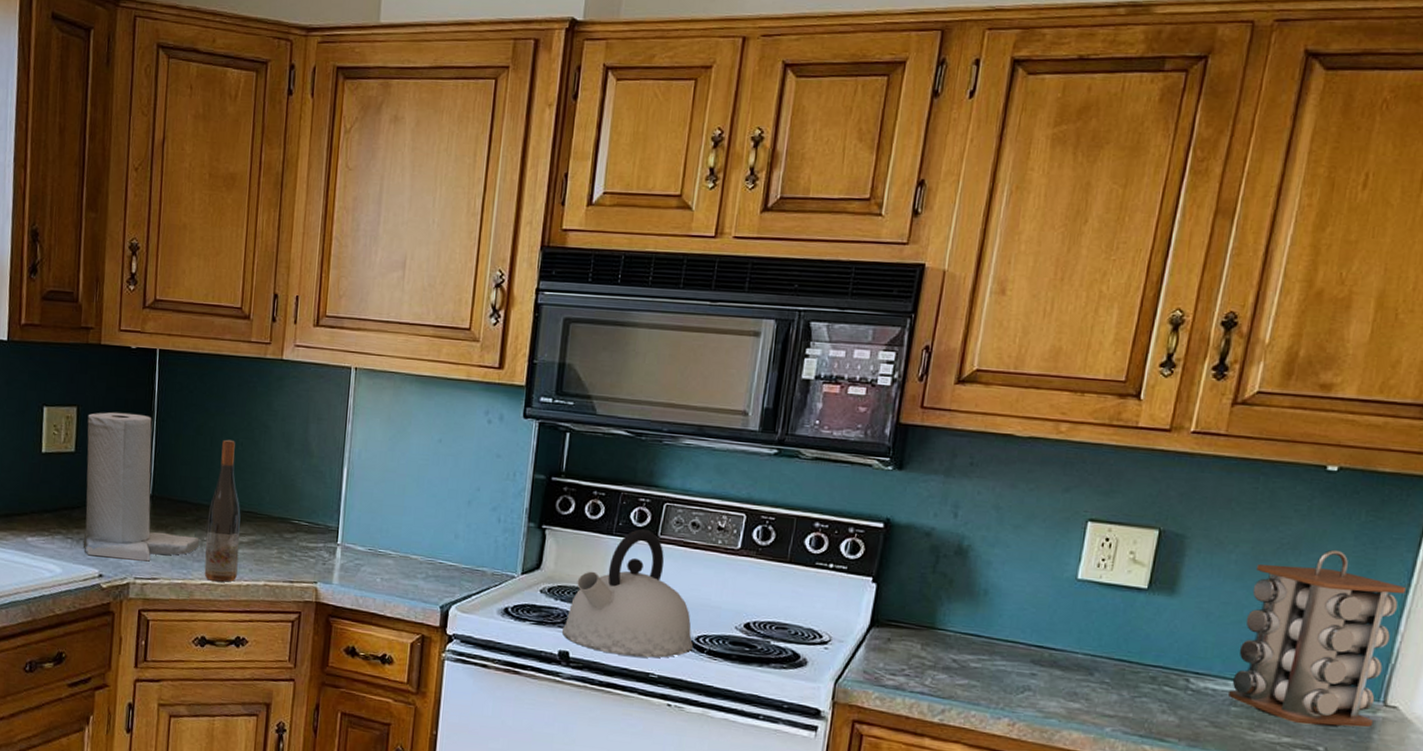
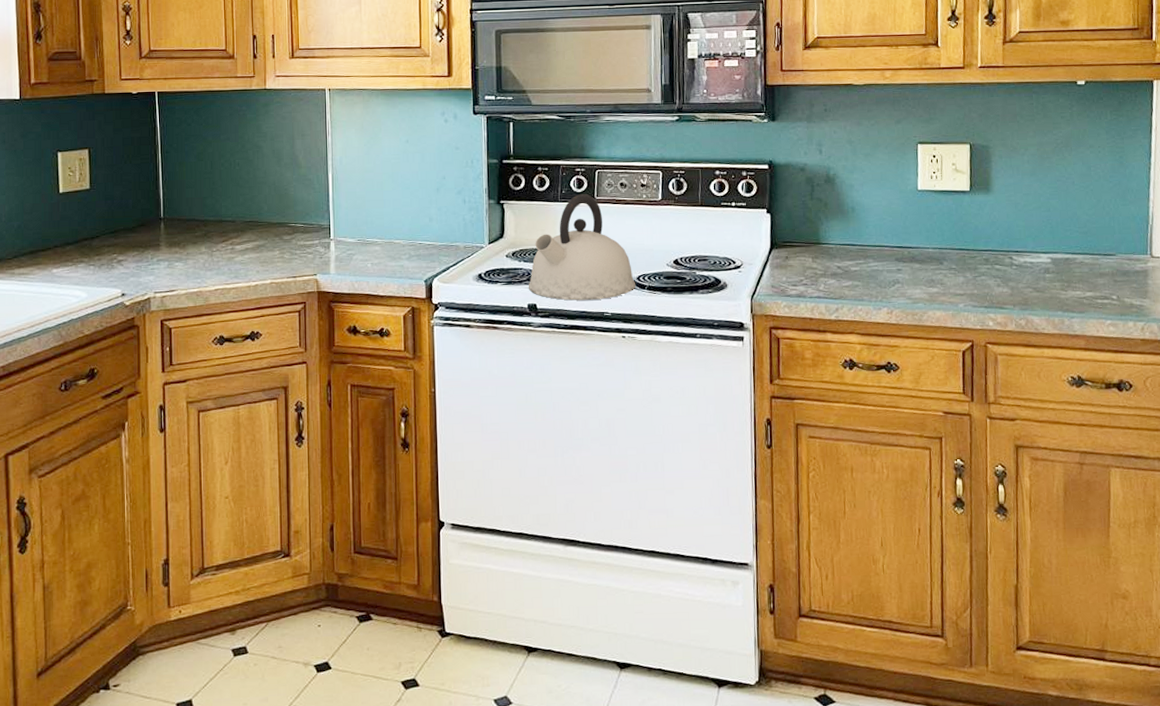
paper towel: present [82,412,199,562] -> none [99,149,209,278]
wine bottle: present [204,439,241,582] -> none [214,161,246,286]
spice rack: present [1229,549,1406,727] -> none [1042,143,1148,280]

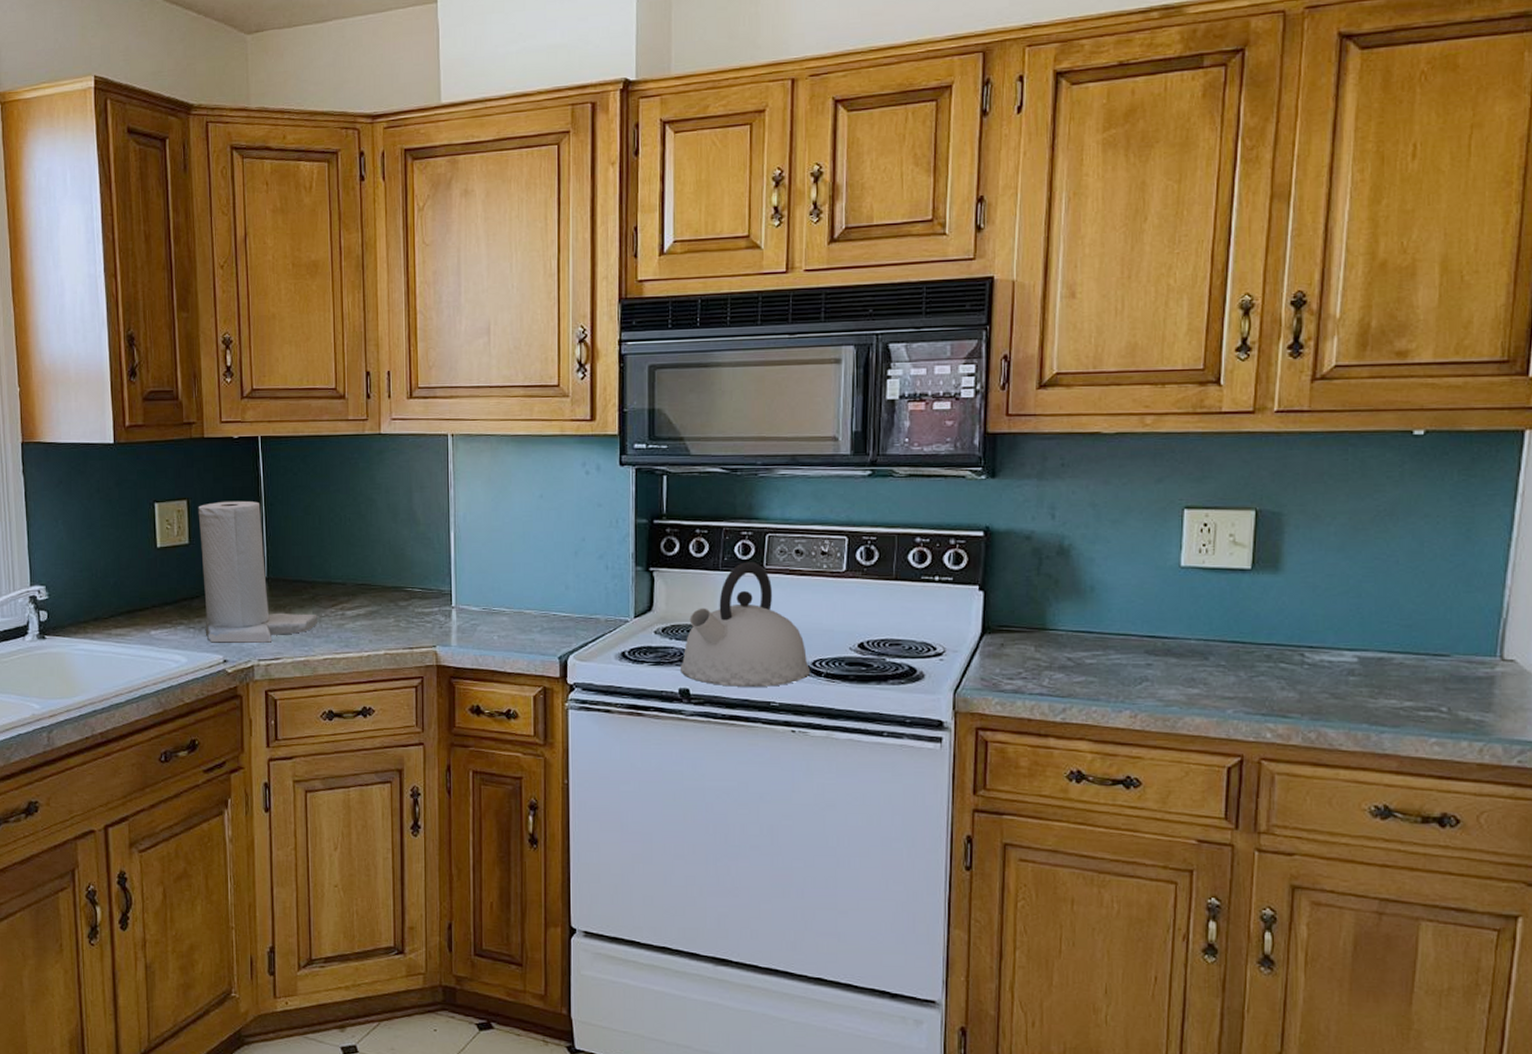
paper towel: none [99,149,209,278] -> present [198,500,317,643]

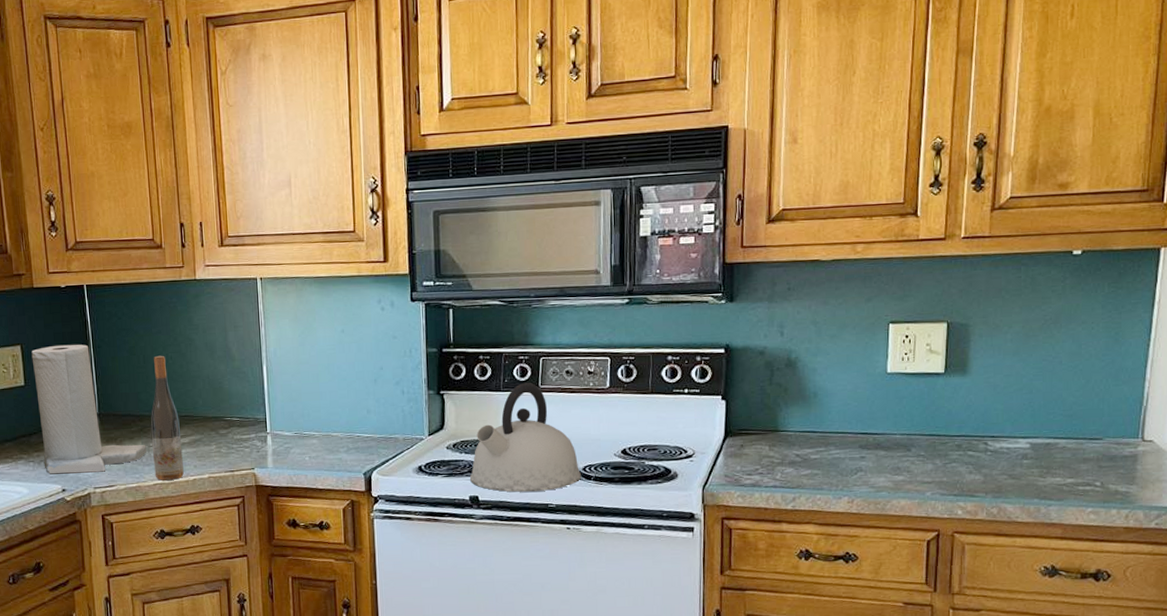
wine bottle: none [323,516,357,655] -> present [150,355,184,480]

